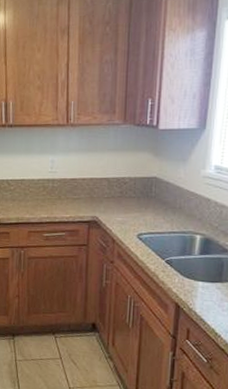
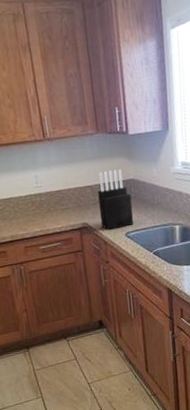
knife block: none [112,165,151,228] -> present [98,169,134,230]

